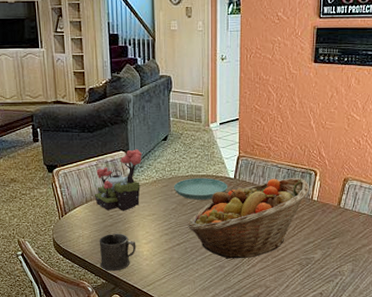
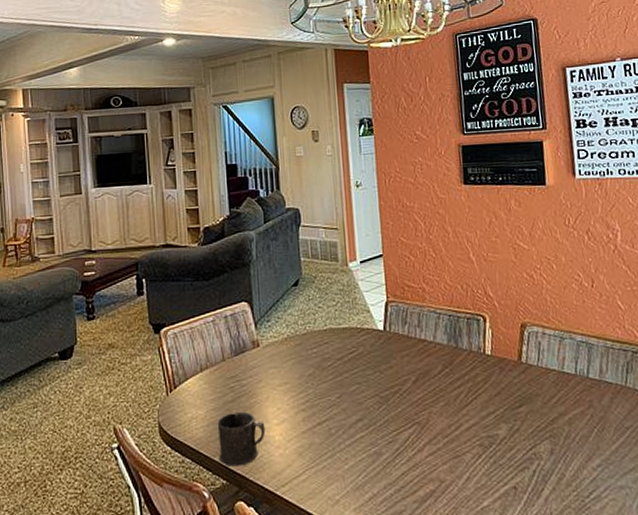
plant: present [94,149,142,211] -> none [210,298,269,381]
saucer: present [174,178,227,200] -> none [310,331,376,362]
fruit basket: present [187,178,309,259] -> none [329,326,479,442]

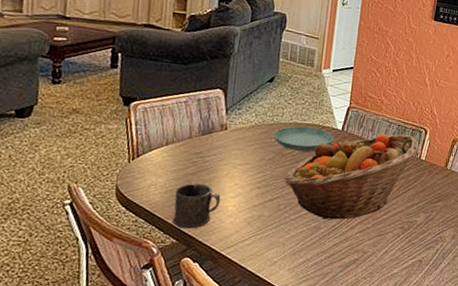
saucer: none [310,331,376,362] -> present [274,126,334,152]
fruit basket: none [329,326,479,442] -> present [283,133,418,220]

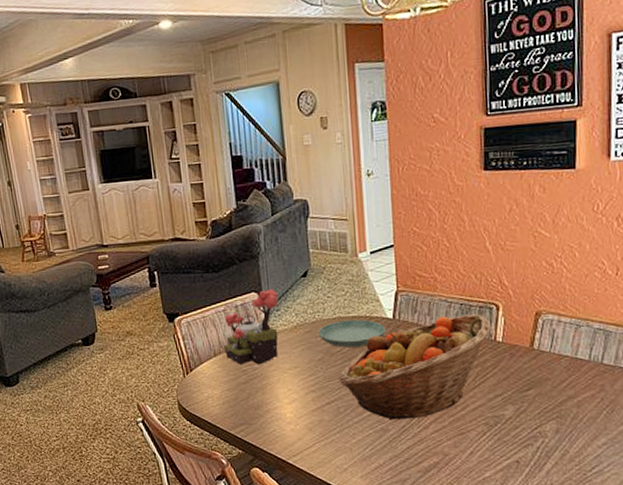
mug: present [172,183,221,229] -> none [231,391,277,439]
plant: none [177,88,242,158] -> present [223,289,278,365]

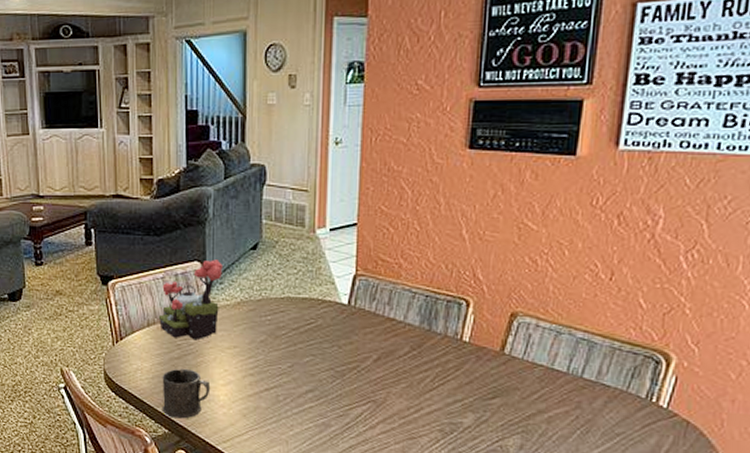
mug: none [231,391,277,439] -> present [162,368,211,419]
saucer: present [319,319,385,348] -> none [264,301,338,332]
fruit basket: present [338,314,491,420] -> none [280,307,457,416]

